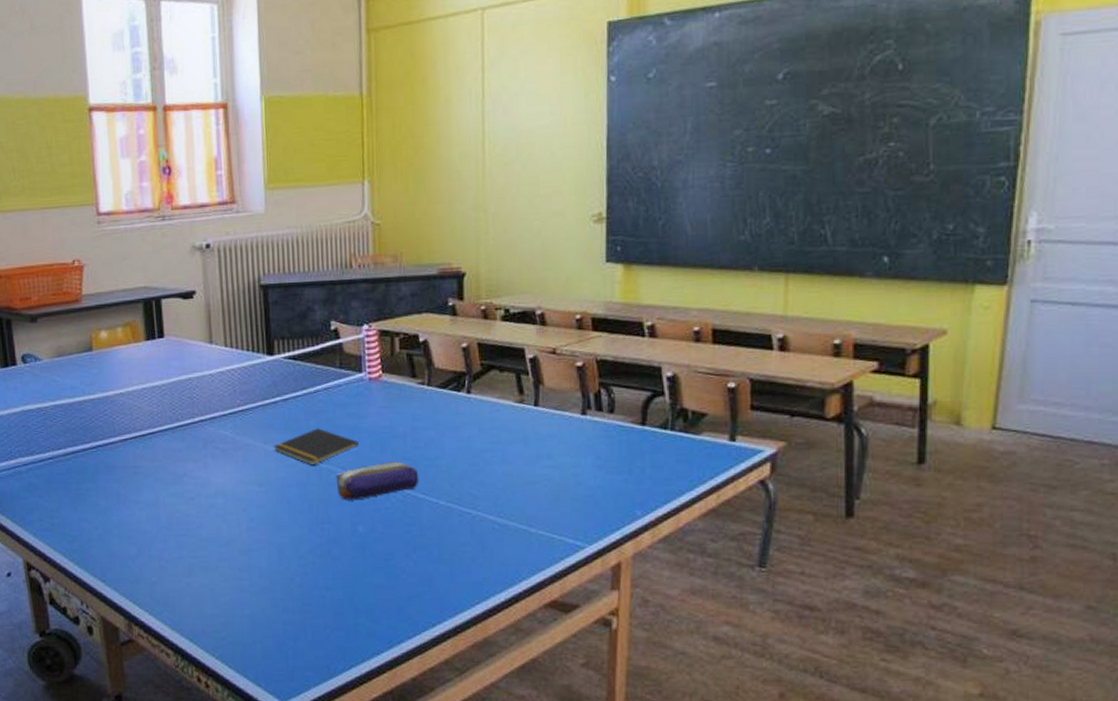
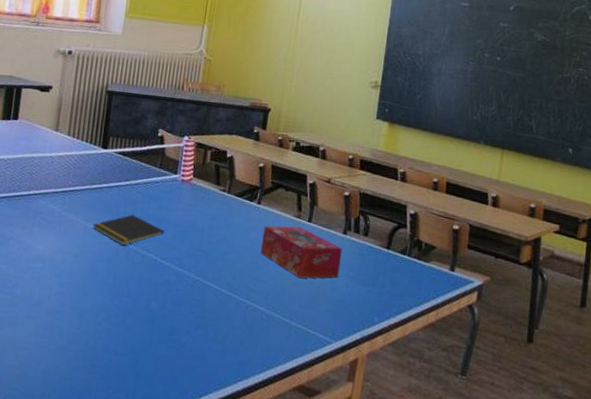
pencil case: present [336,461,419,501] -> none [139,251,209,280]
tissue box: none [479,413,584,476] -> present [260,225,343,279]

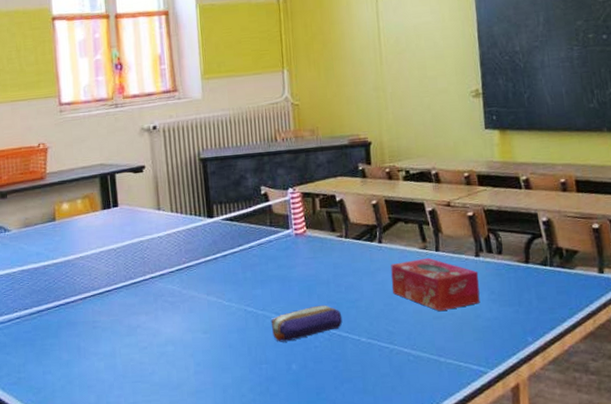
notepad: present [93,214,164,246] -> none [216,279,289,313]
pencil case: none [139,251,209,280] -> present [270,305,343,342]

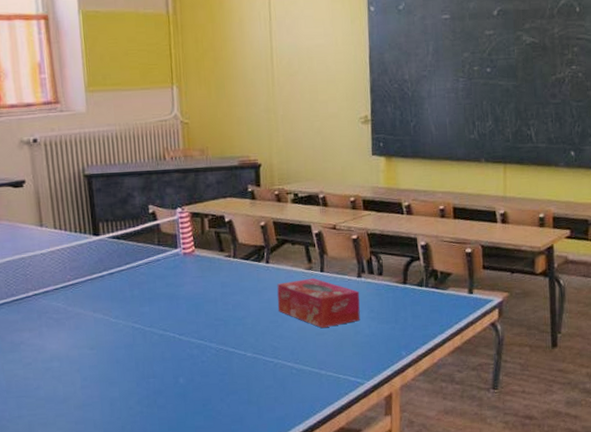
pencil case: present [270,305,343,342] -> none [158,322,229,358]

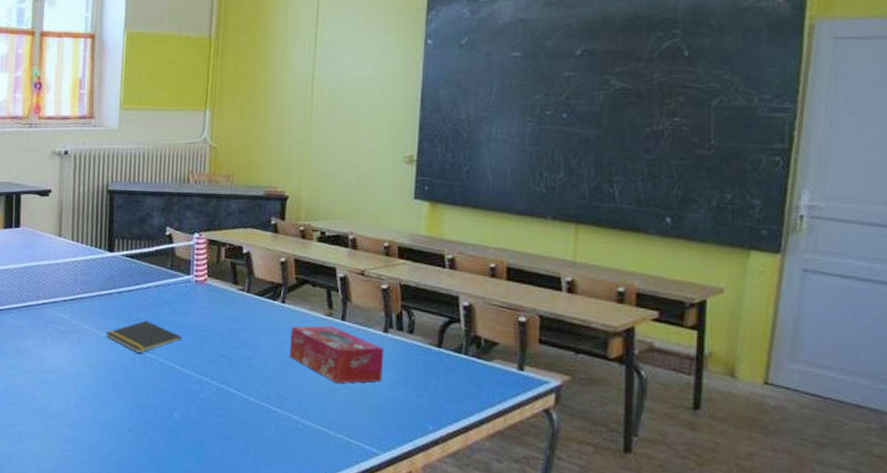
notepad: none [103,297,177,329] -> present [106,320,181,354]

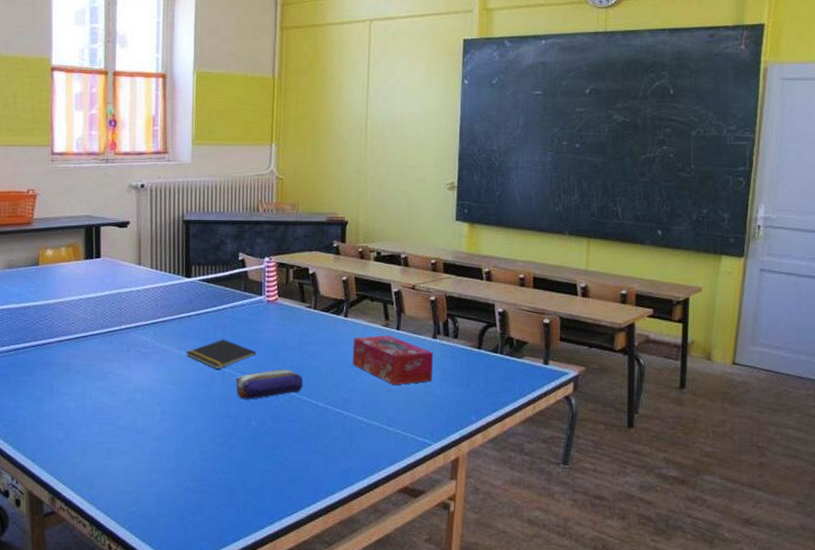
pencil case: none [158,357,233,389] -> present [236,369,303,400]

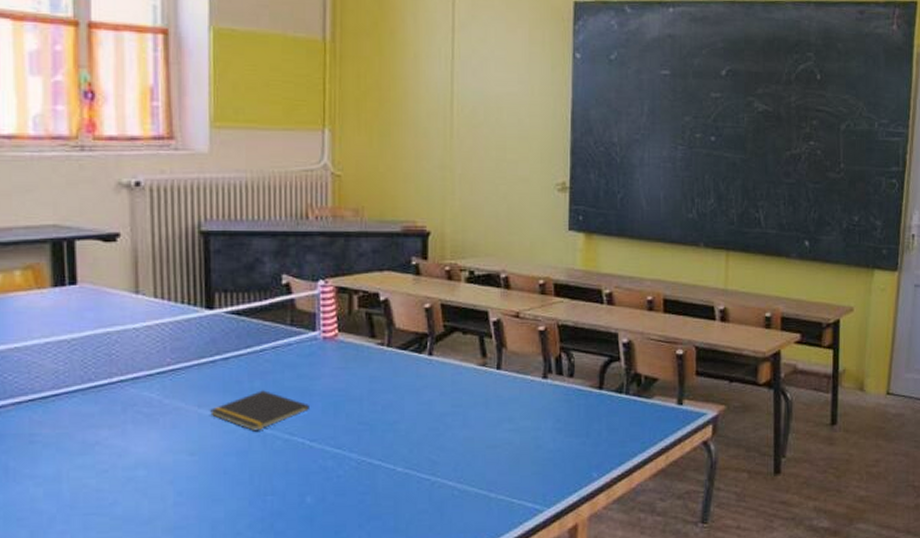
pencil case: present [236,369,303,400] -> none [282,426,375,470]
tissue box: present [352,335,434,386] -> none [440,376,545,440]

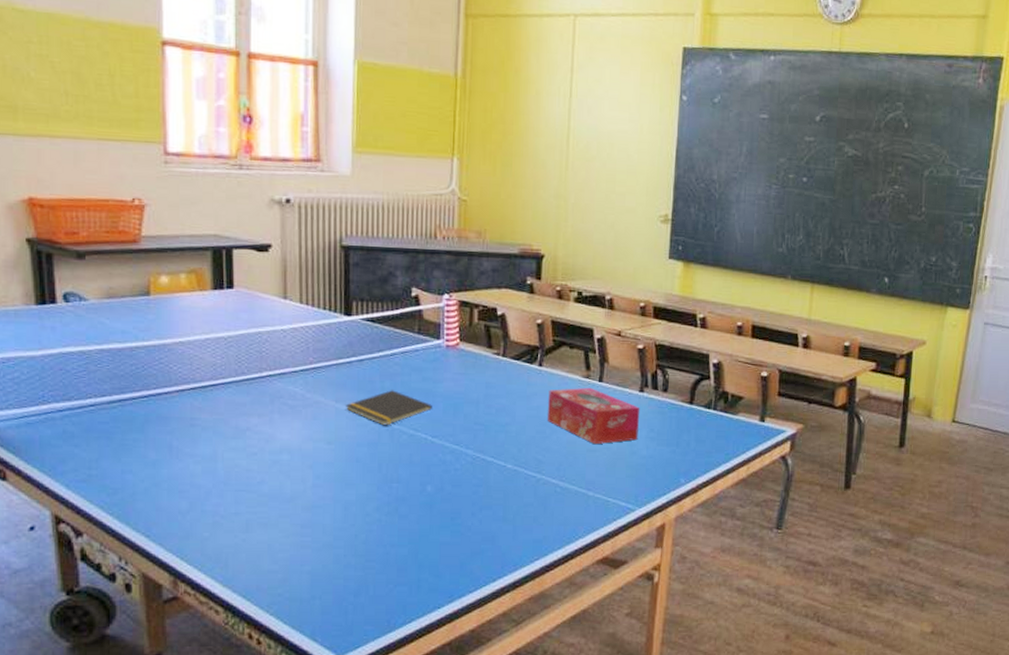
tissue box: none [440,376,545,440] -> present [547,387,640,445]

